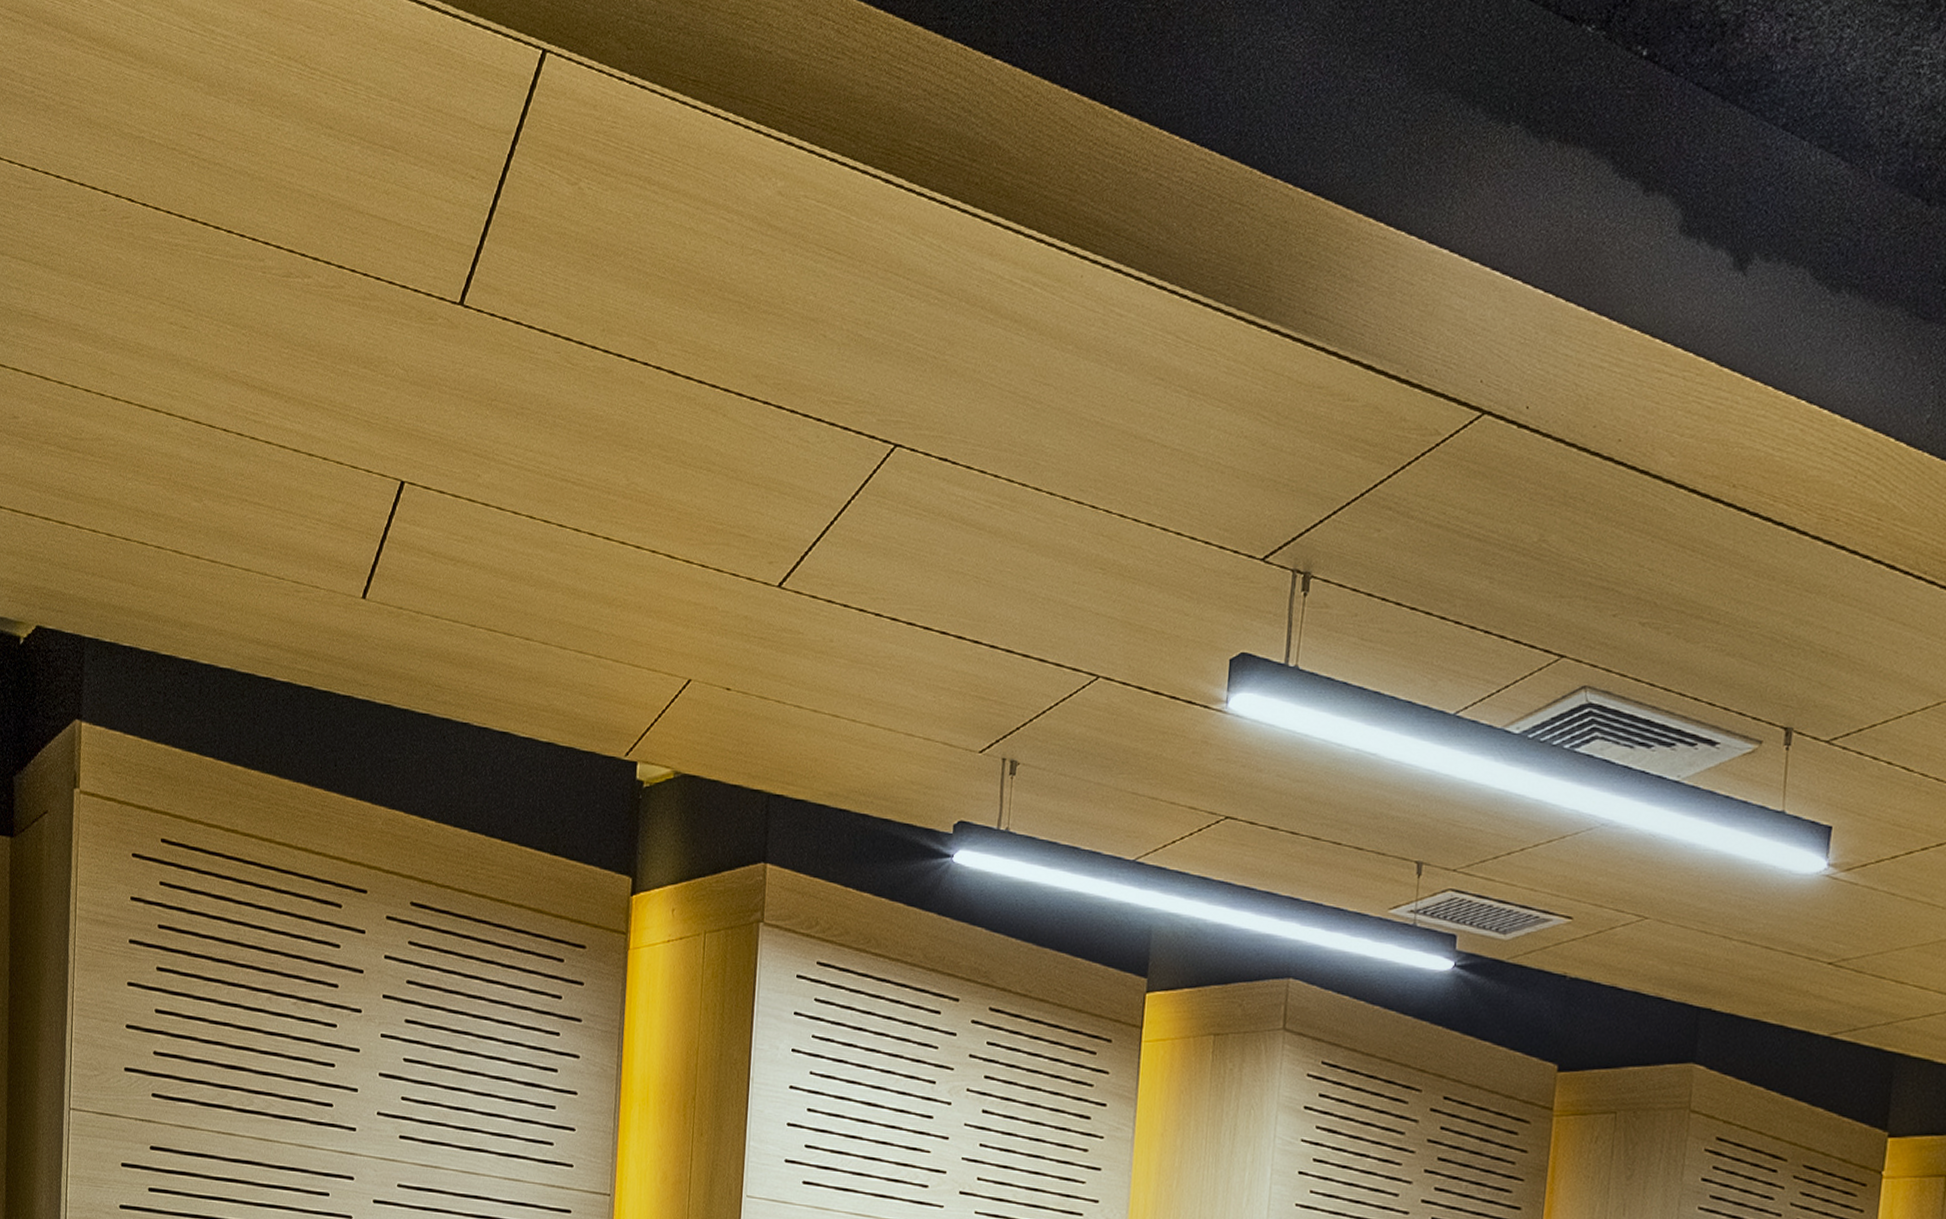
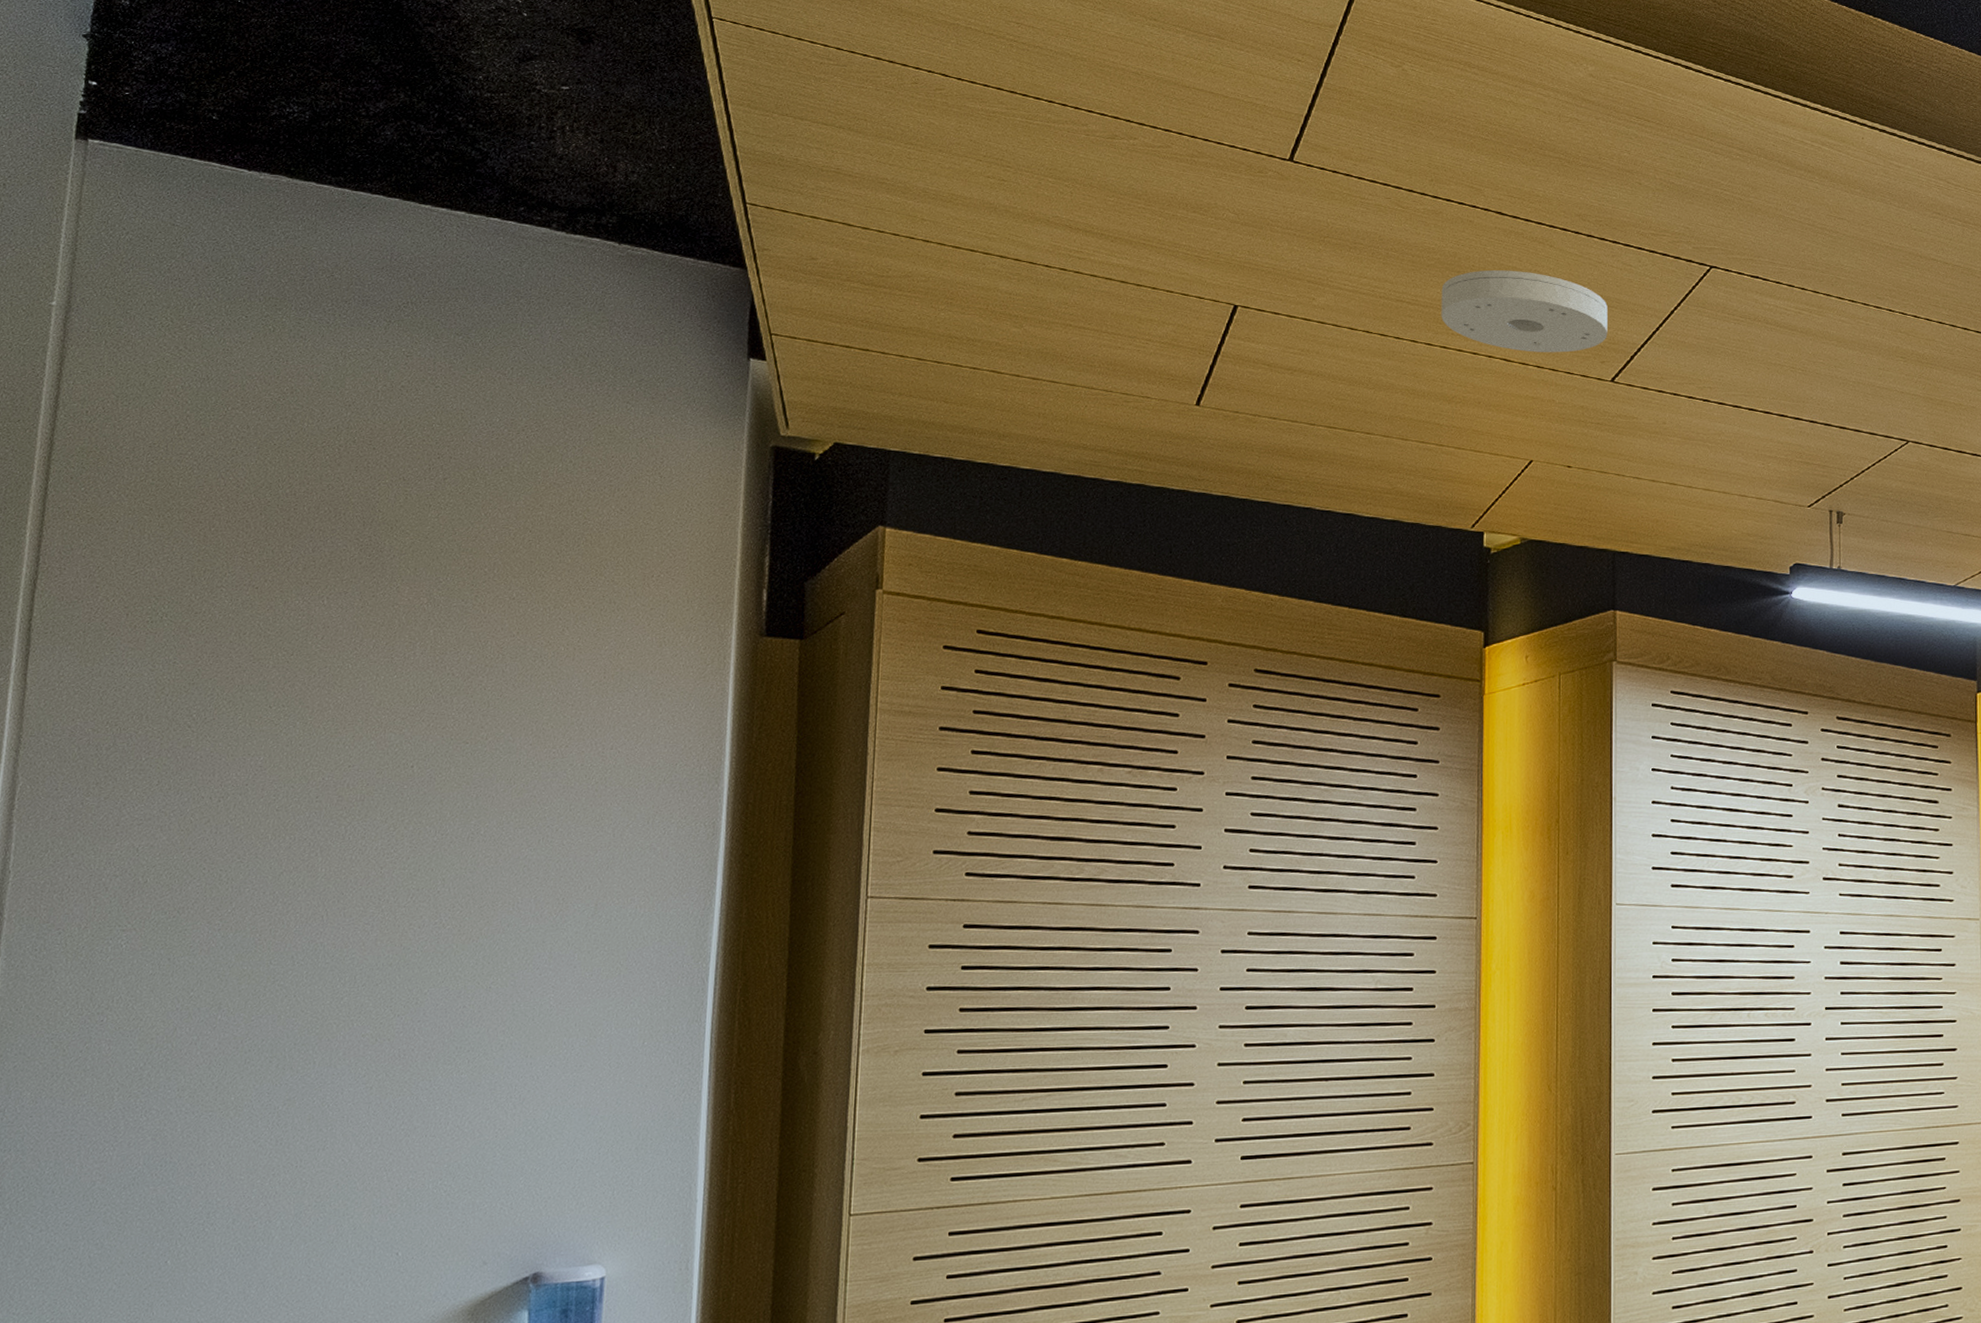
smoke detector: none [605,445,780,550] -> present [1441,270,1608,353]

